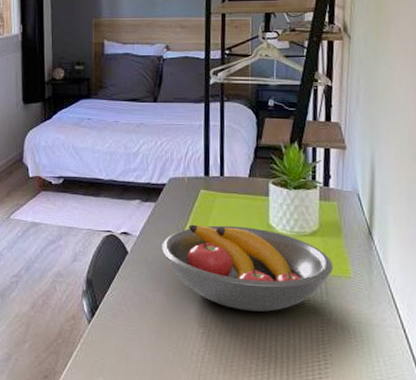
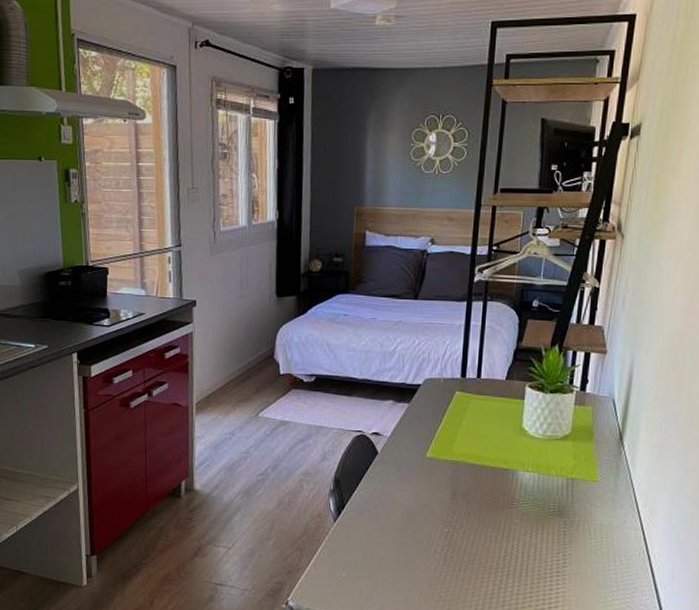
fruit bowl: present [162,224,334,312] -> none [412,426,582,513]

